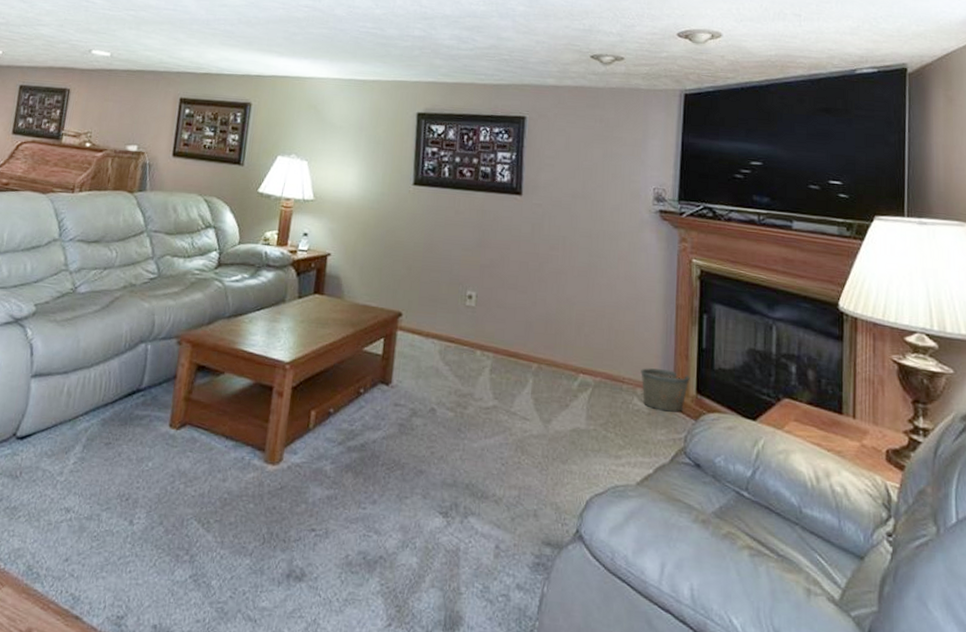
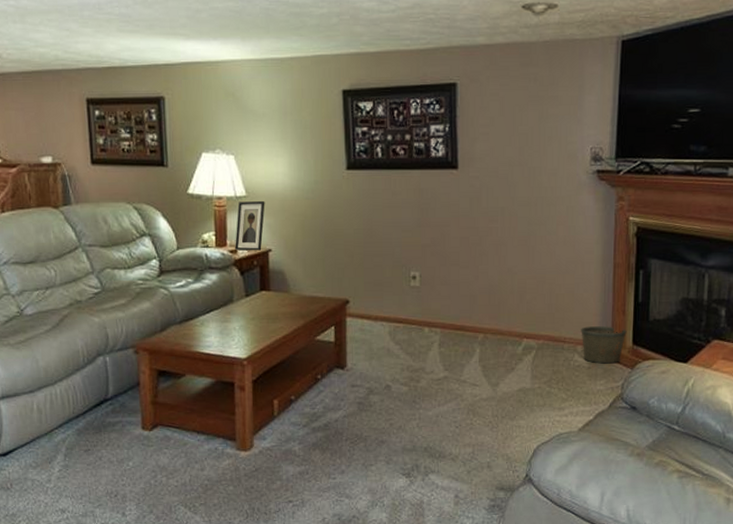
picture frame: none [295,205,331,254] -> present [235,200,265,251]

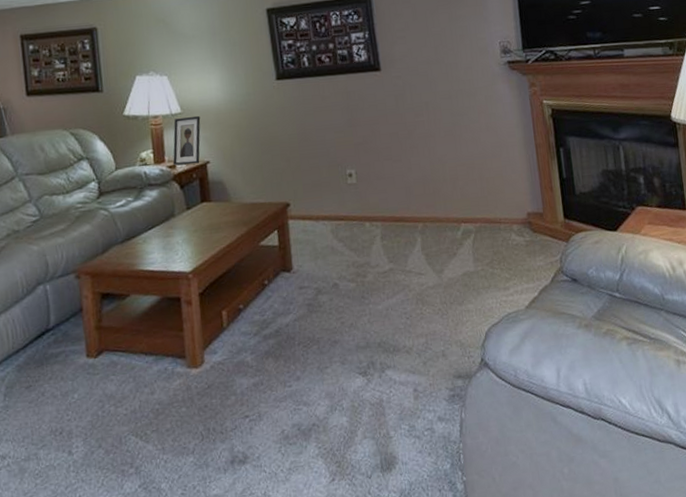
basket: present [581,326,627,364] -> none [514,203,557,241]

